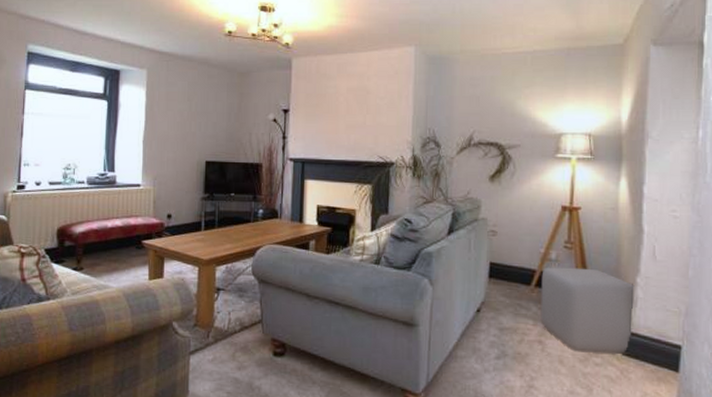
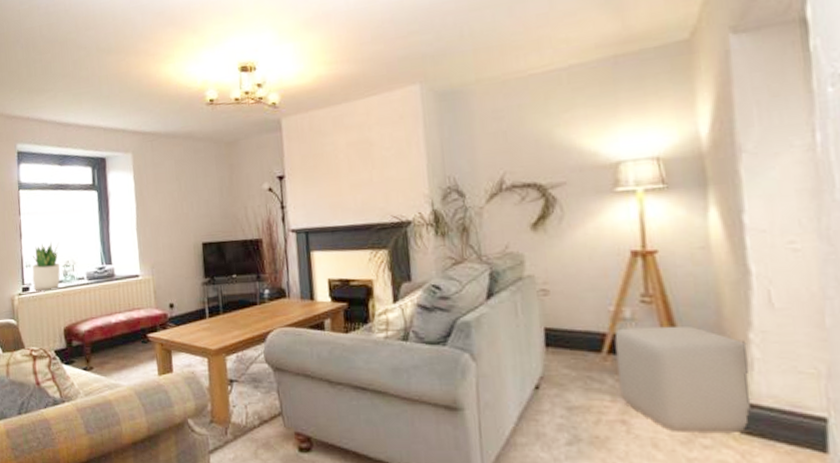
planter: none [30,143,61,191] -> present [32,241,60,291]

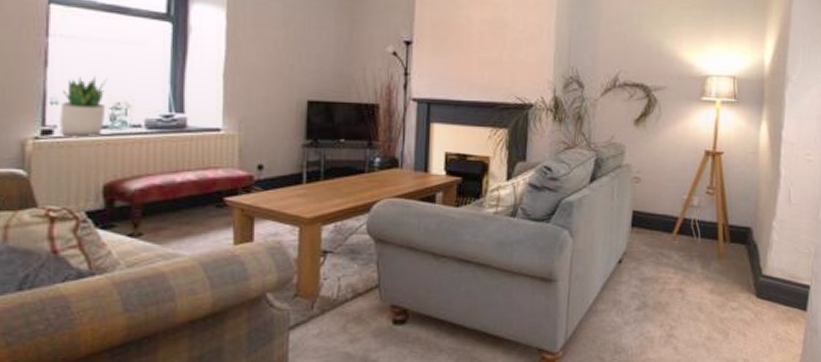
pouf: present [614,325,752,432] -> none [681,213,771,298]

